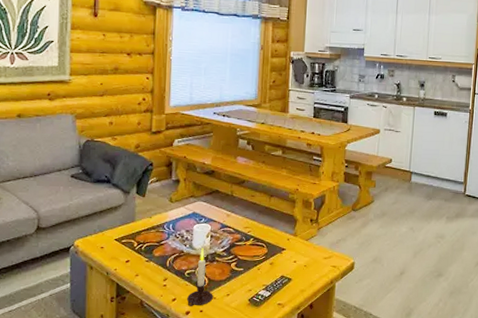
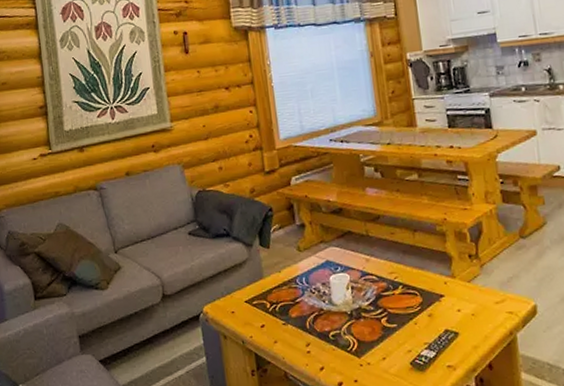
candle: present [187,248,213,306] -> none [336,303,367,376]

